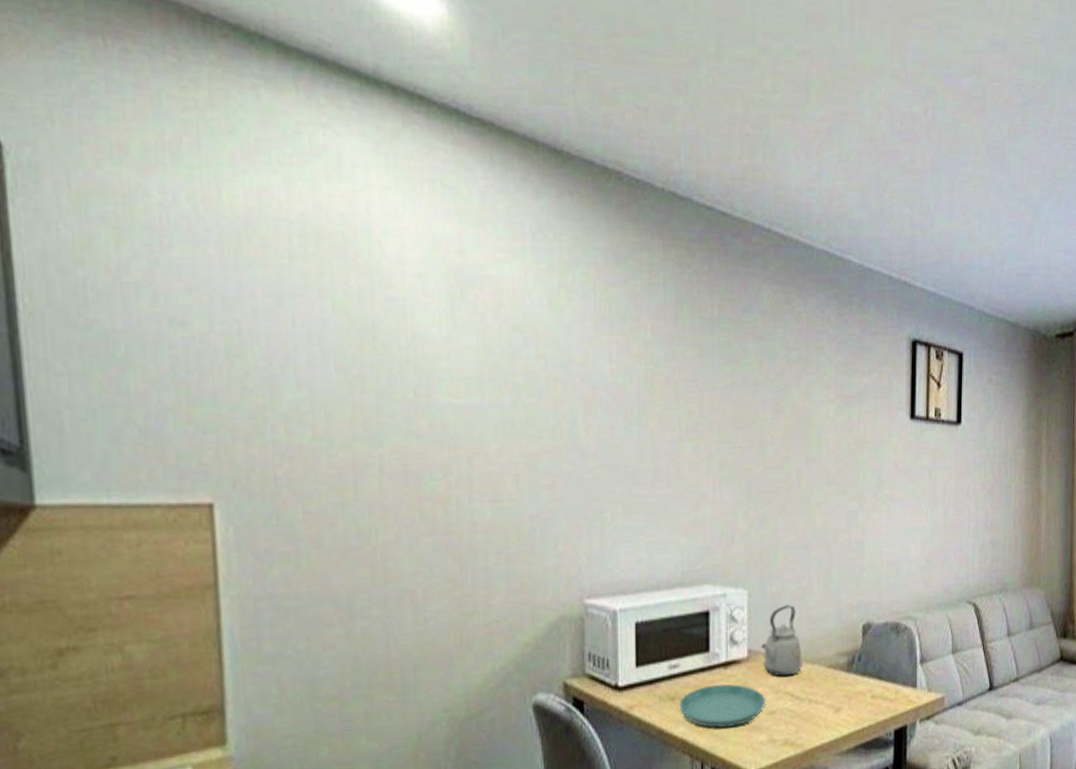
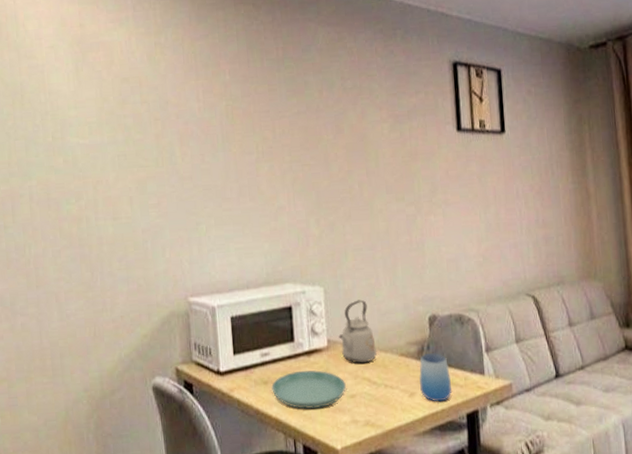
cup: none [847,663,882,718] -> present [419,352,452,402]

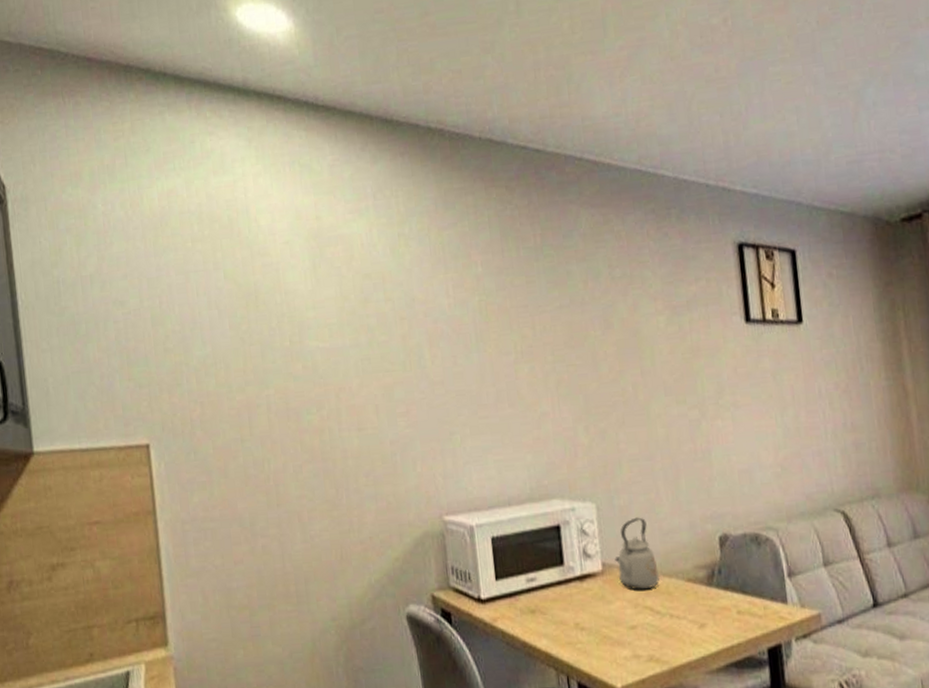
saucer: present [271,370,346,409] -> none [539,597,625,642]
cup: present [419,352,452,402] -> none [710,577,749,635]

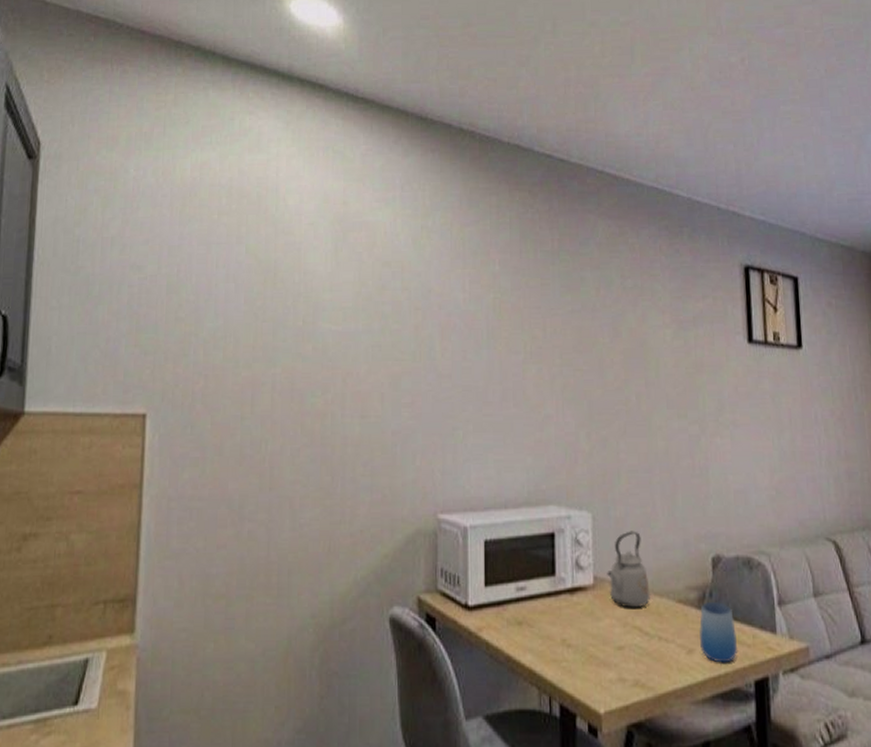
cup: none [710,577,749,635] -> present [699,601,737,663]

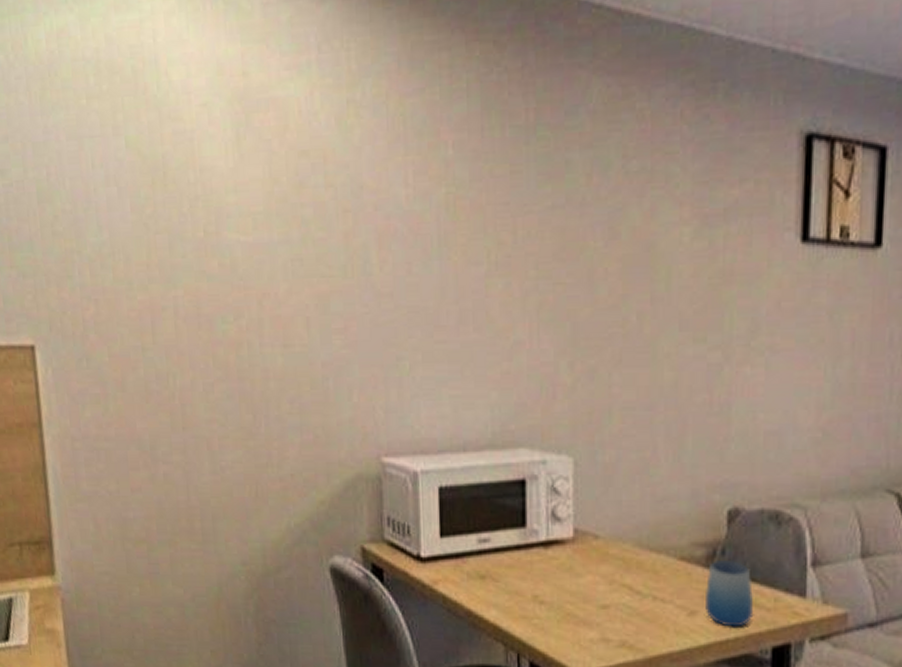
kettle: present [607,531,650,608] -> none [590,478,644,565]

